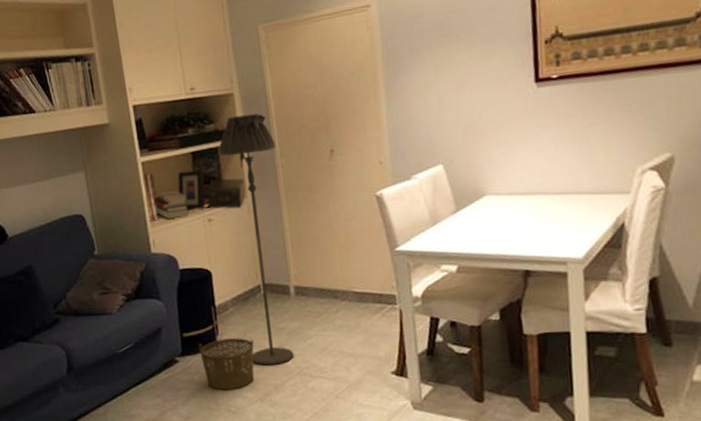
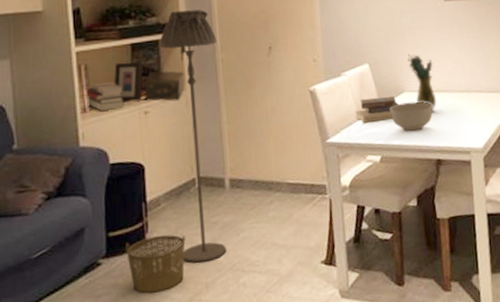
books: none [427,199,479,230] -> present [355,96,398,123]
bowl: none [468,205,521,240] -> present [390,101,433,132]
vase: none [490,151,526,217] -> present [407,53,437,112]

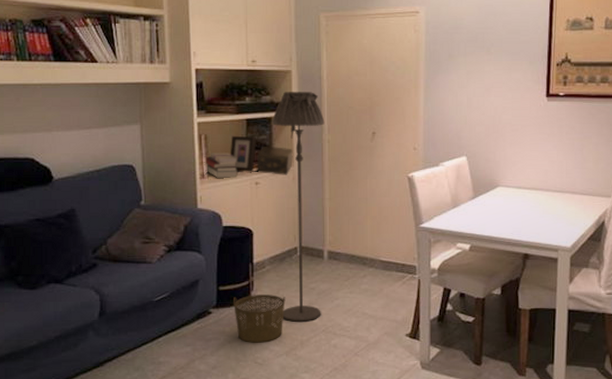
books: present [355,96,398,123] -> none [449,189,492,212]
bowl: present [390,101,433,132] -> none [483,197,526,225]
vase: present [407,53,437,112] -> none [505,150,530,208]

